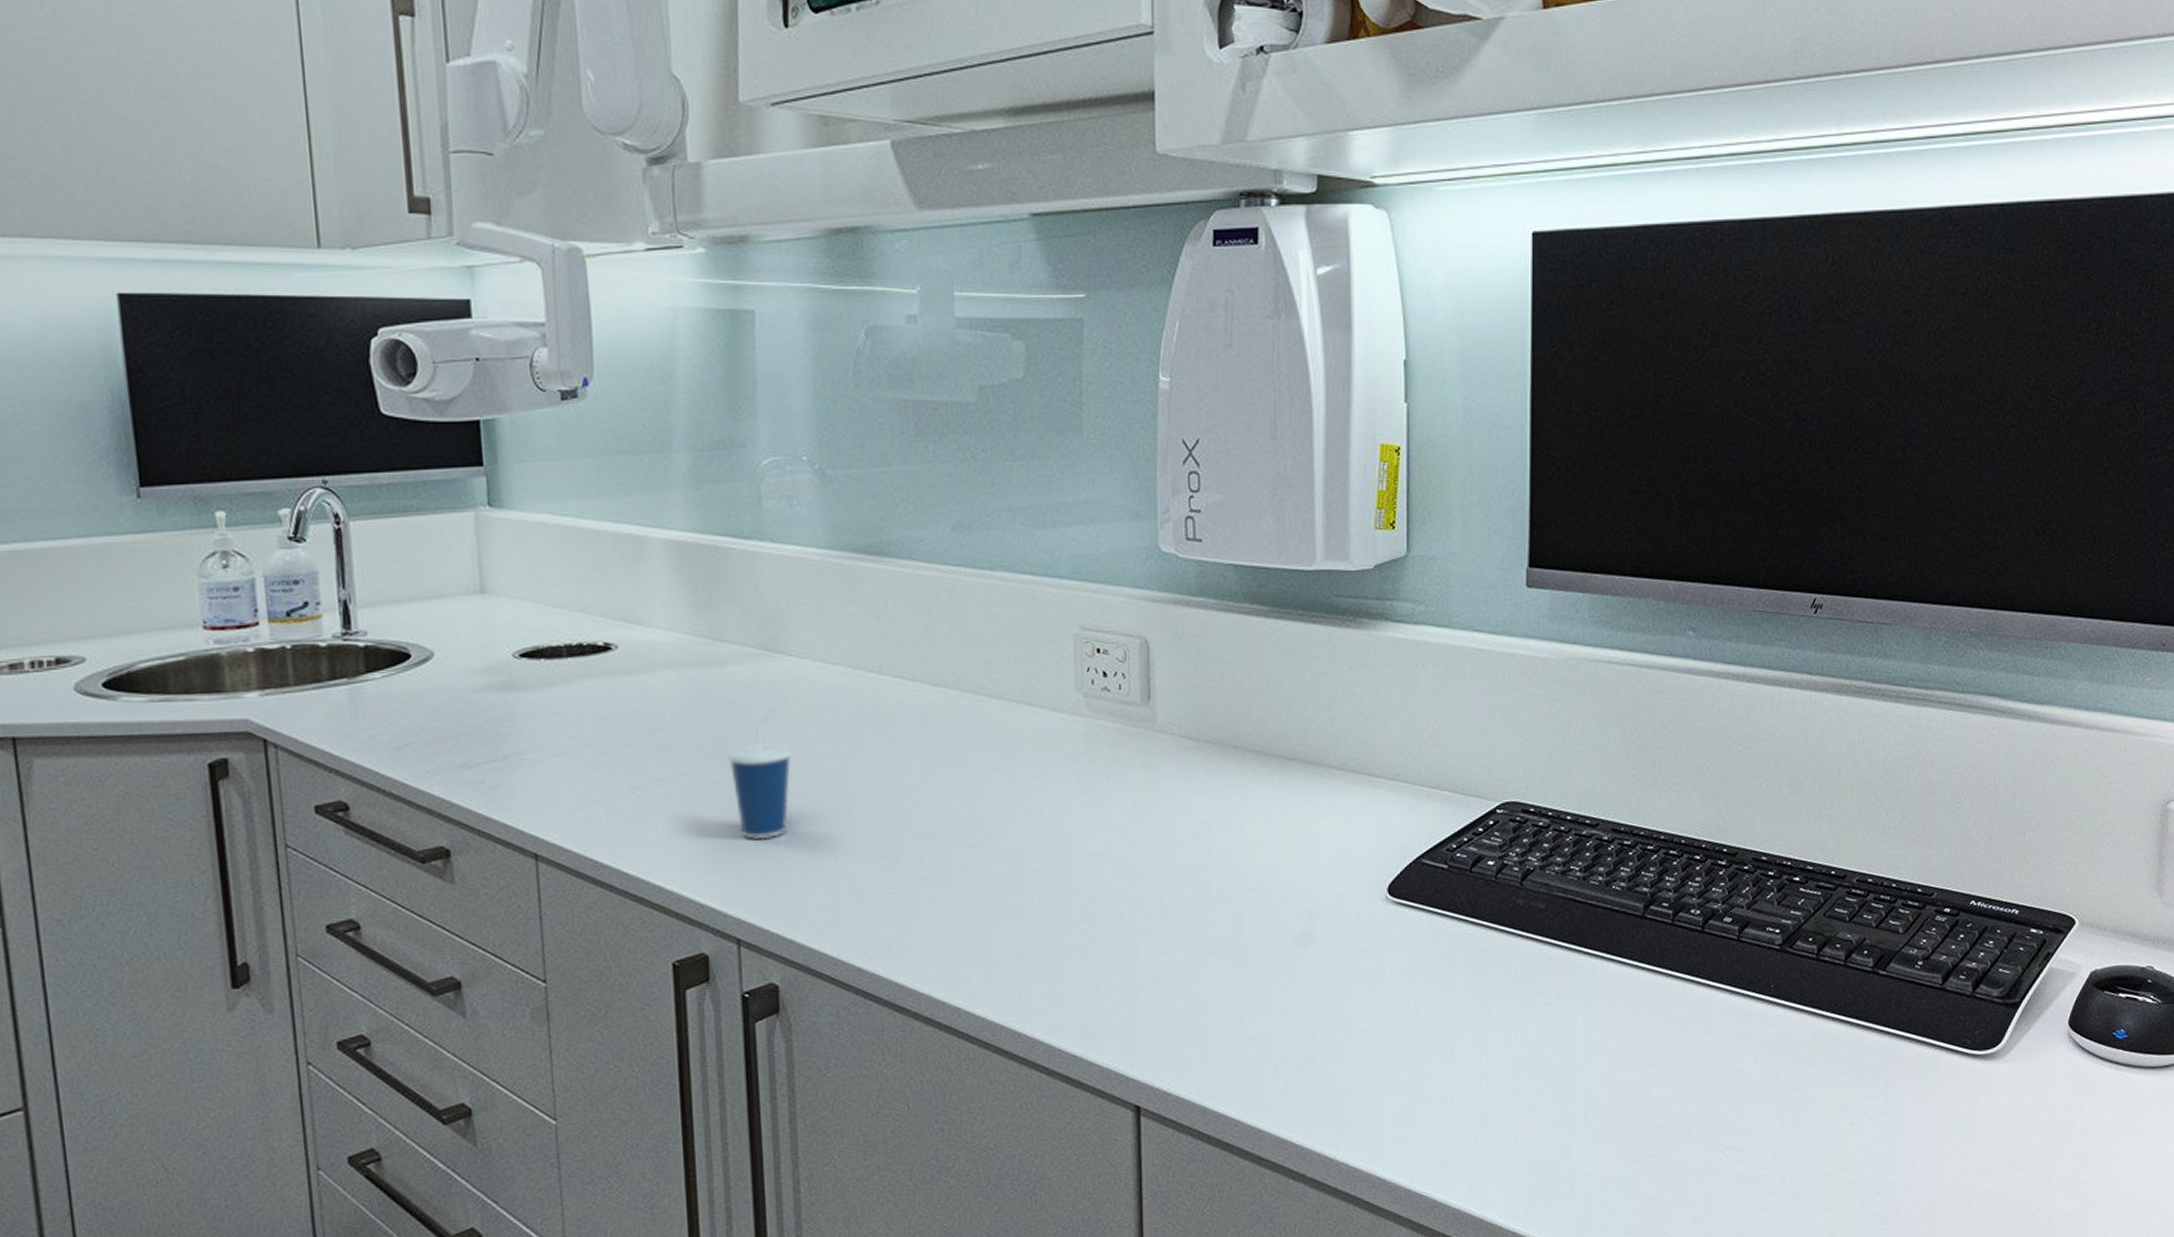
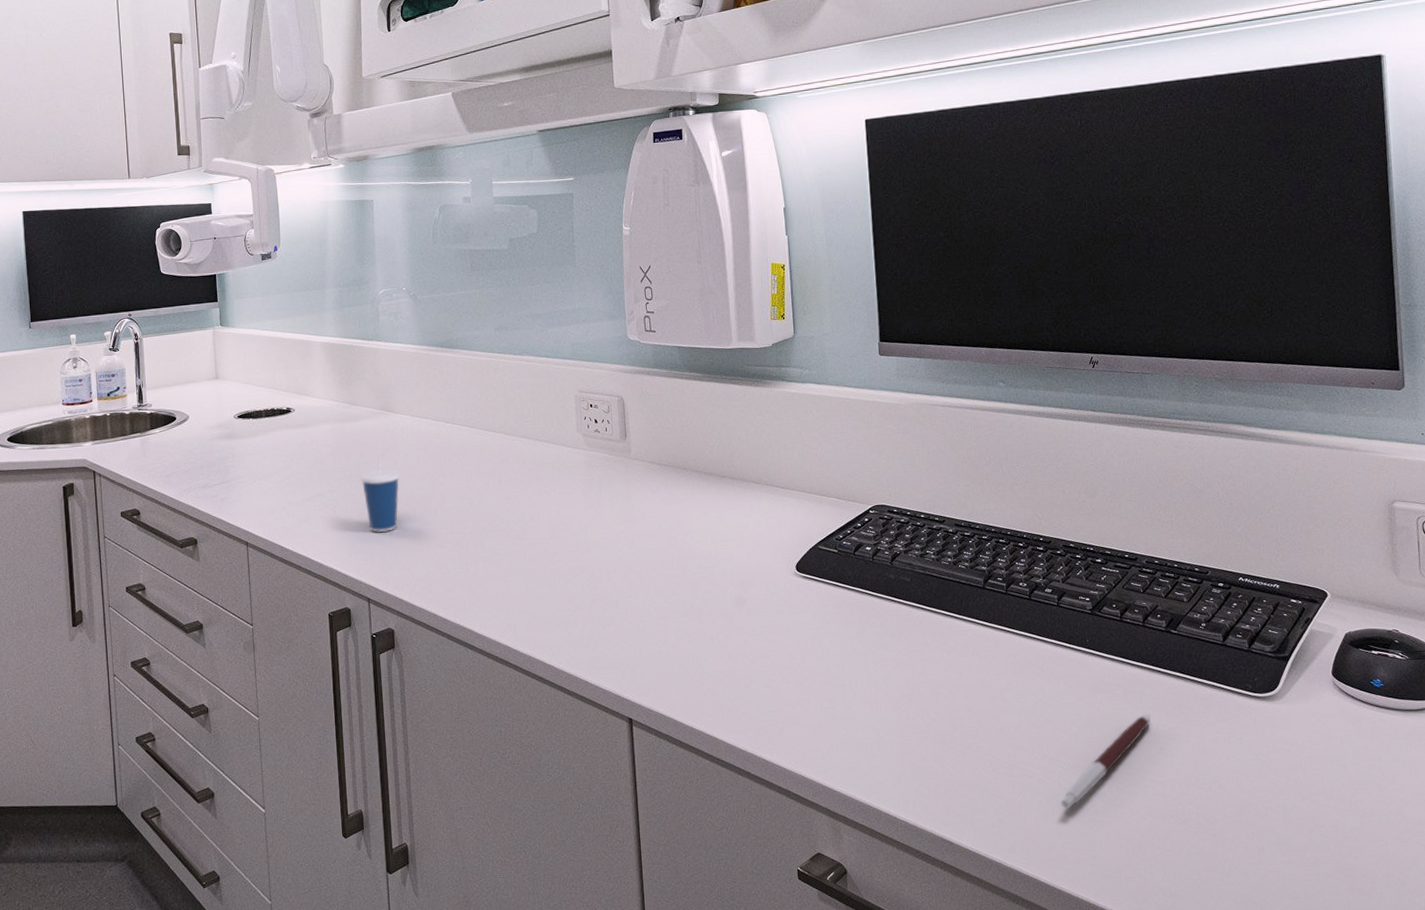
pen: none [1718,1080,1841,1208] -> present [1061,714,1151,810]

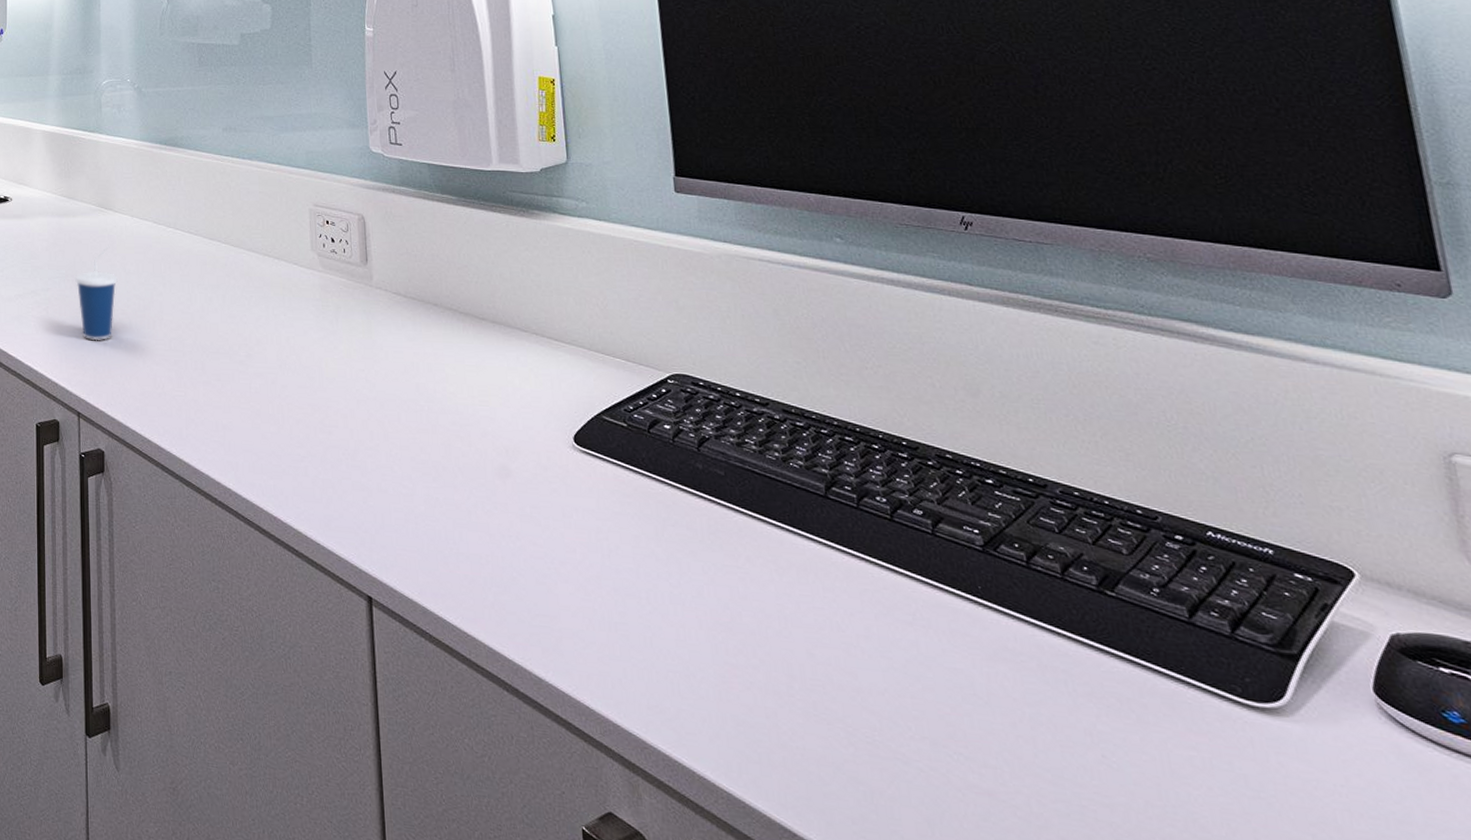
pen: present [1061,714,1151,810] -> none [952,702,1083,820]

